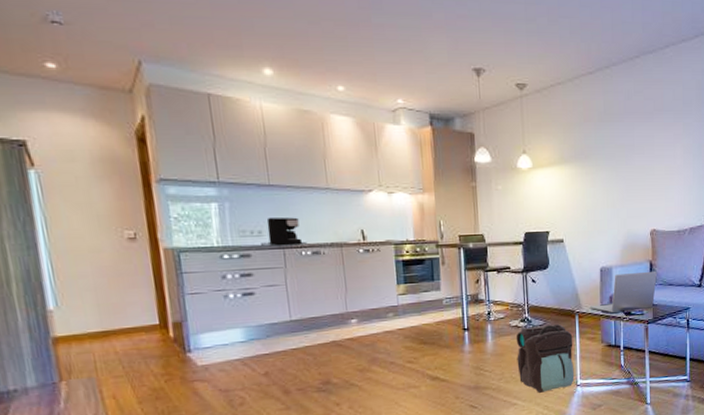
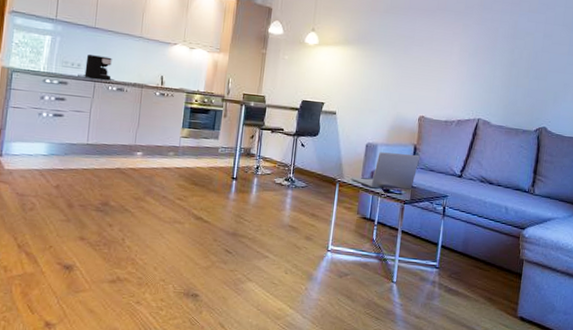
backpack: present [516,324,575,393] -> none [274,186,331,251]

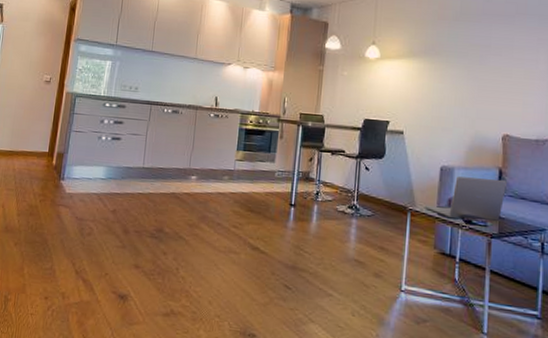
coffee maker: present [78,55,114,82] -> none [135,78,169,104]

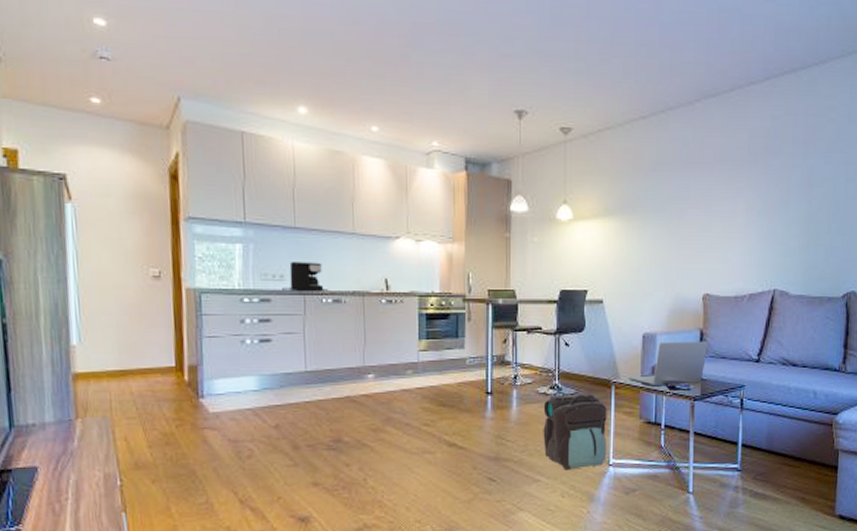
coffee maker: none [135,78,169,104] -> present [282,262,328,292]
backpack: none [338,214,402,291] -> present [543,395,607,470]

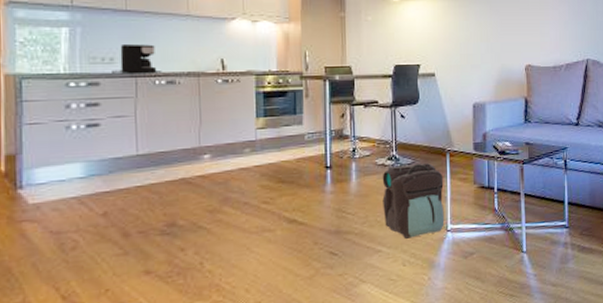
laptop: present [628,341,708,387] -> none [461,108,532,153]

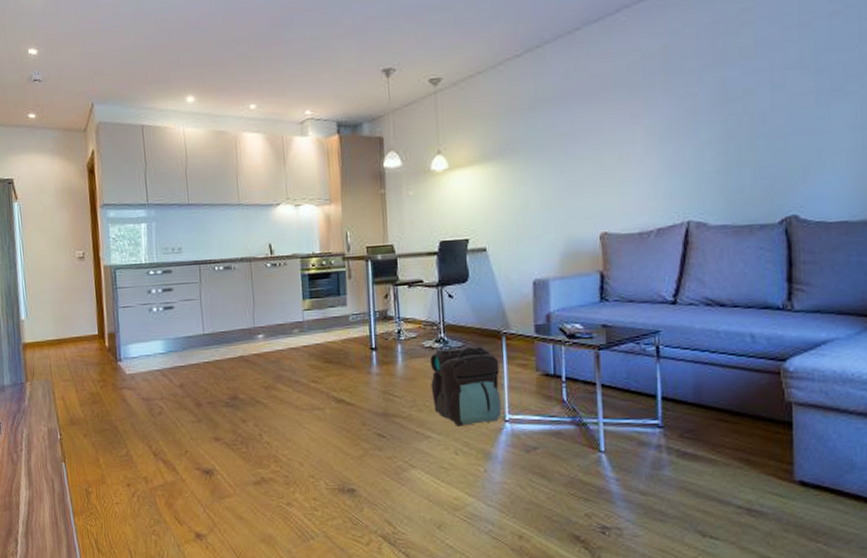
coffee maker: present [112,44,161,75] -> none [180,234,219,263]

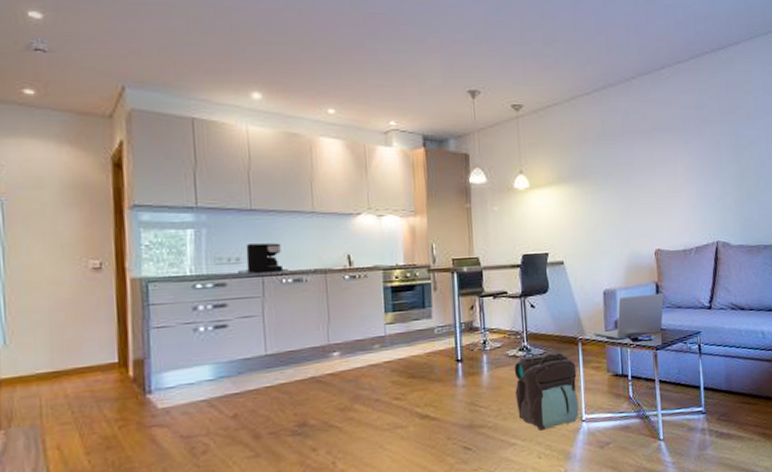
coffee maker: none [180,234,219,263] -> present [238,243,287,275]
laptop: none [519,283,611,336] -> present [593,292,664,340]

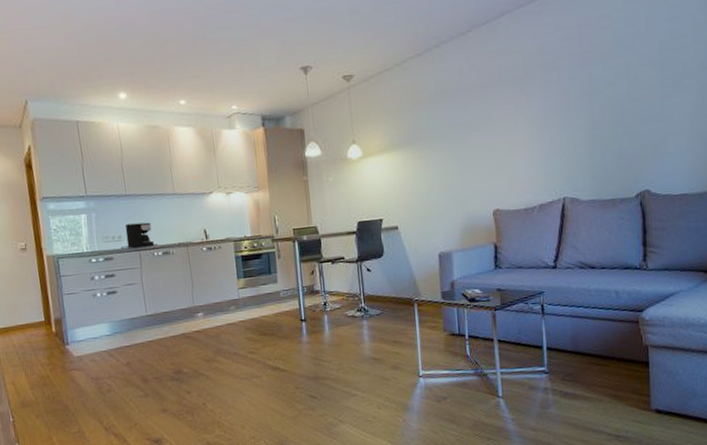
backpack: present [514,353,579,431] -> none [353,313,416,384]
laptop: present [593,292,664,340] -> none [428,253,503,301]

